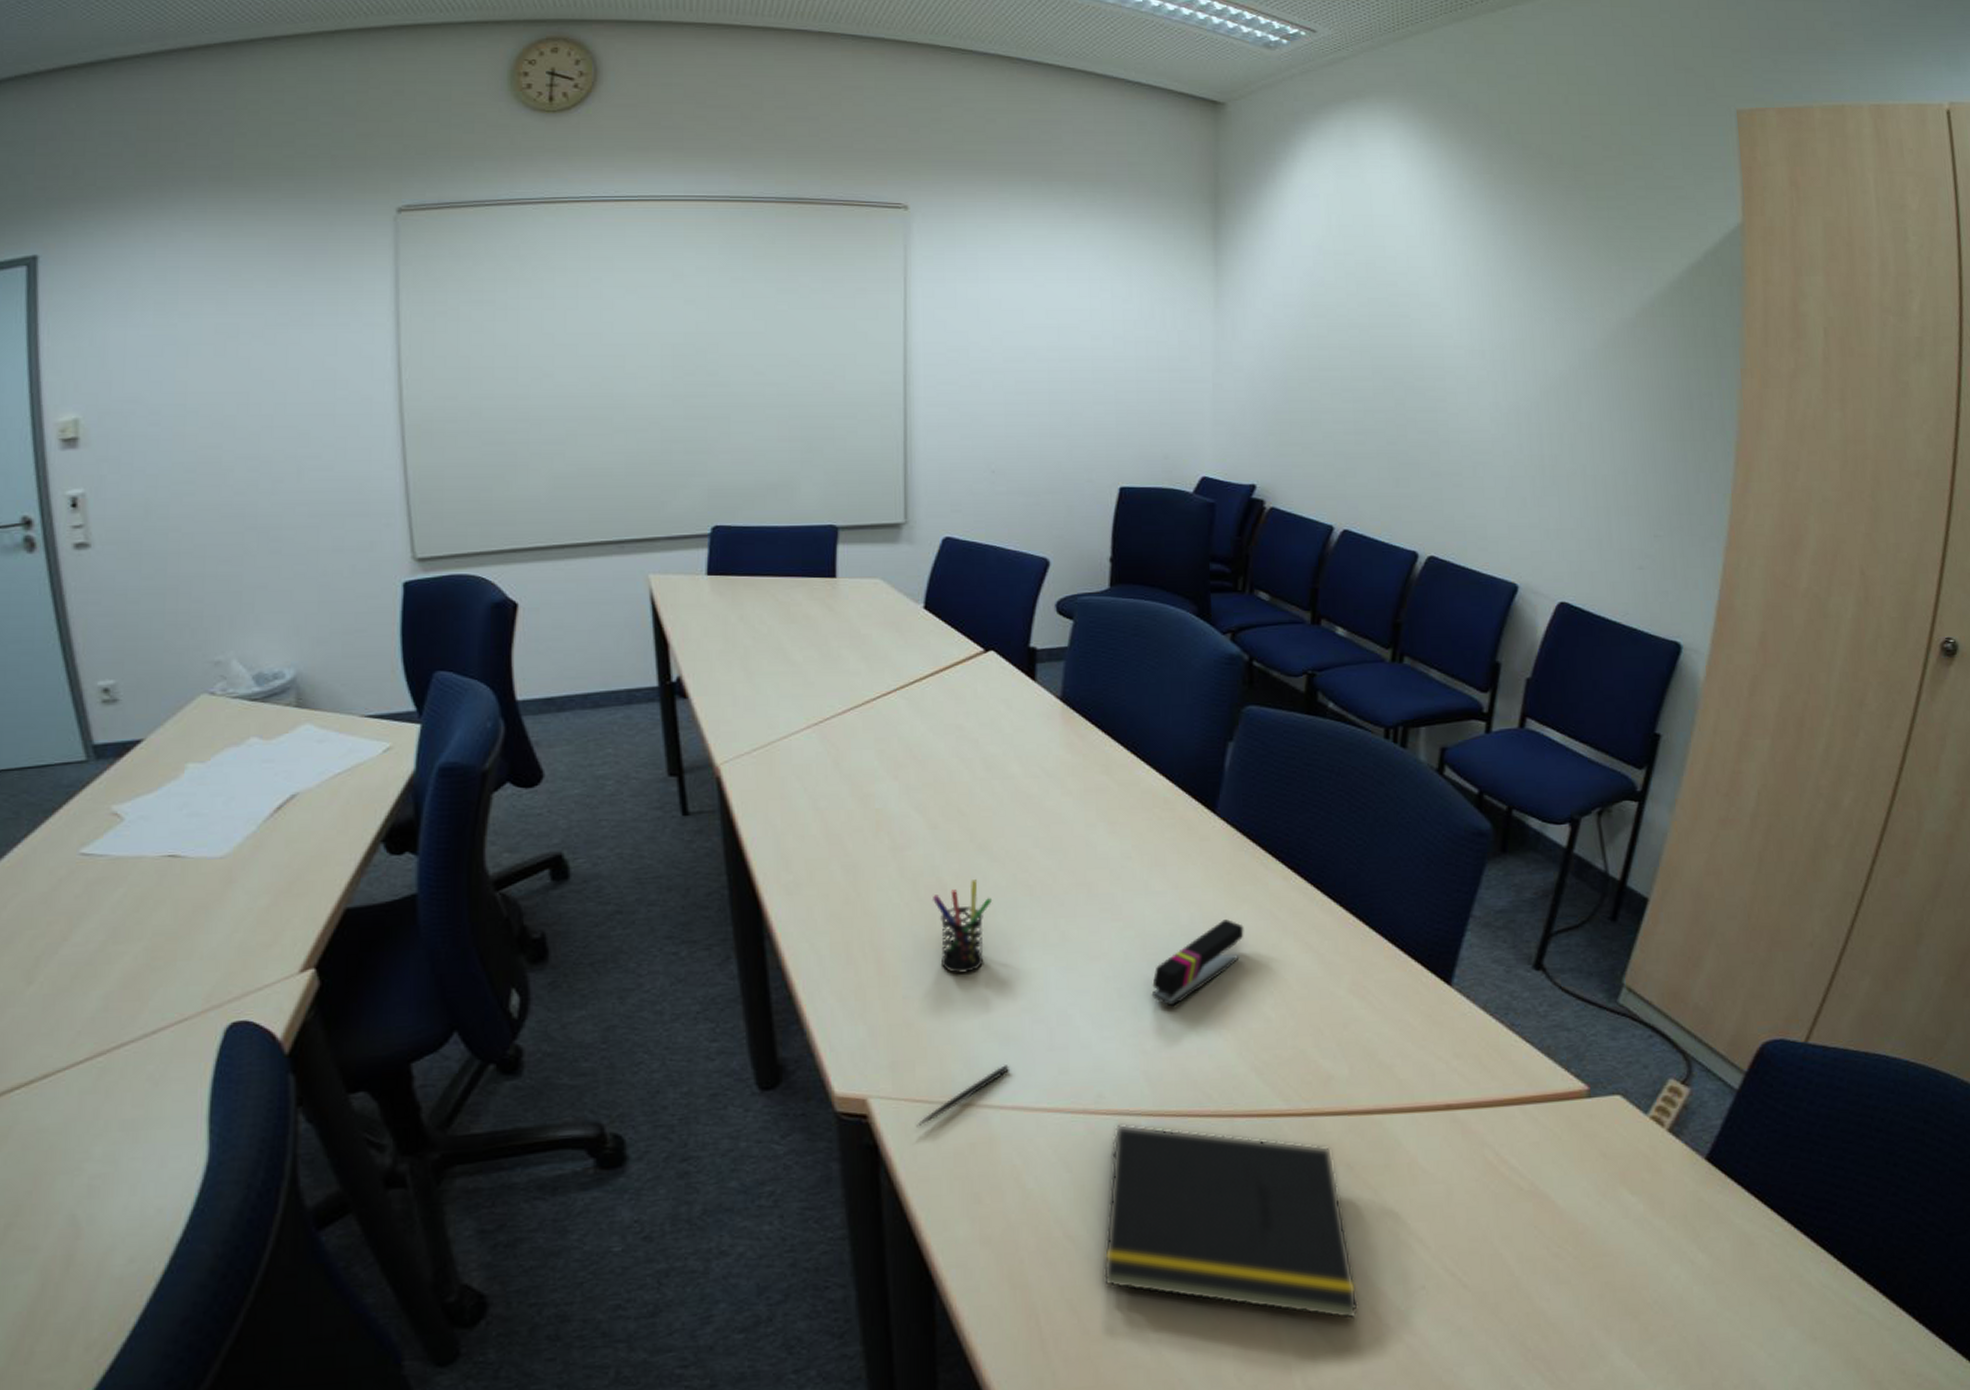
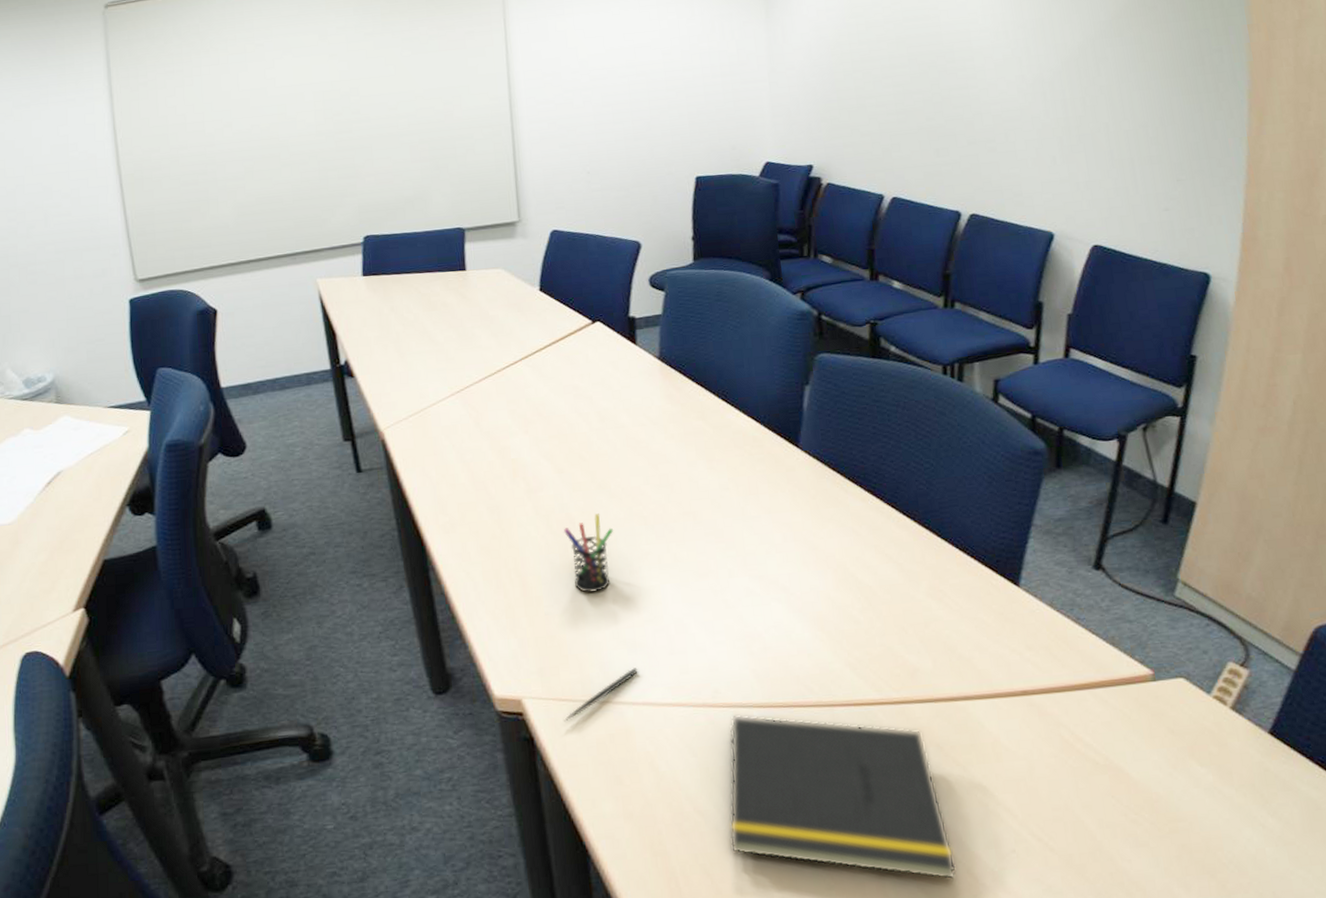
stapler: present [1151,919,1244,1007] -> none [754,537,831,614]

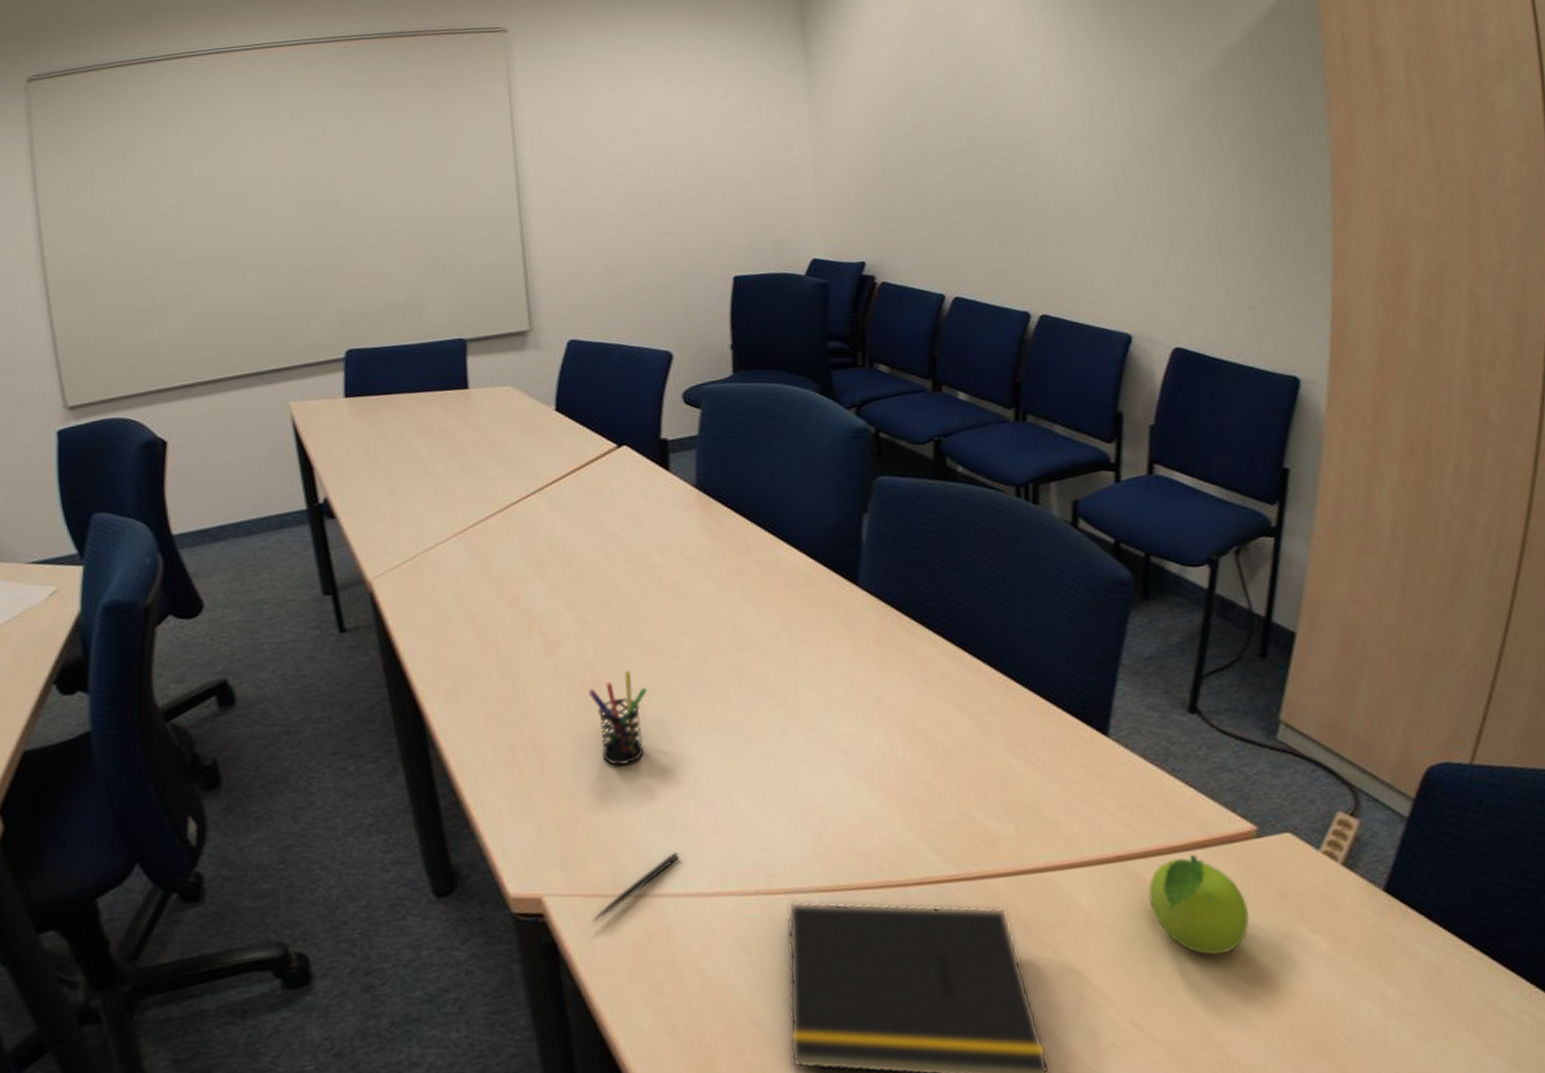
fruit: none [1051,692,1142,780] -> present [1148,854,1249,955]

